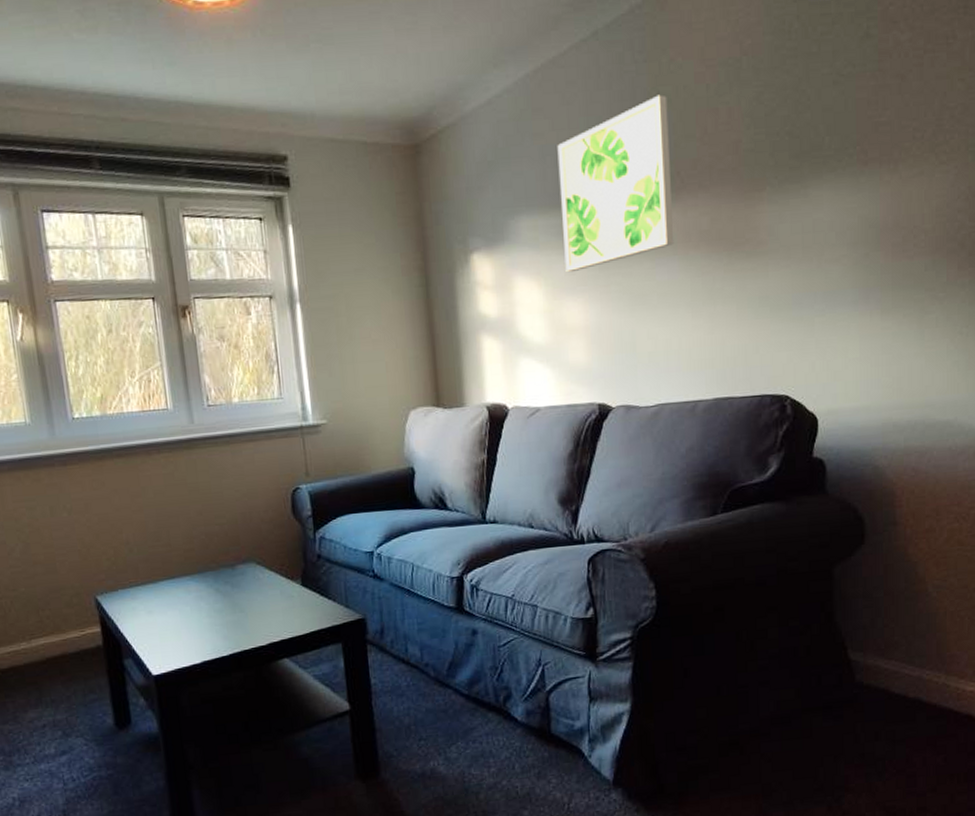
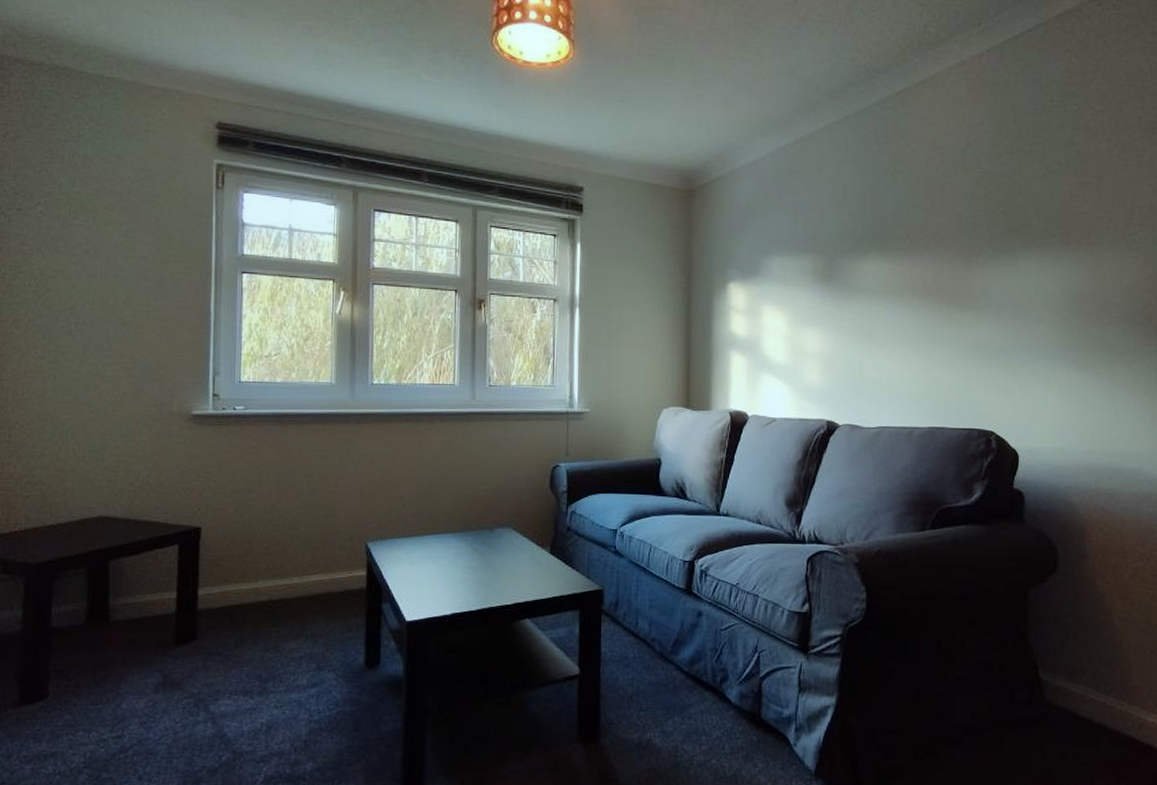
wall art: present [557,94,674,273] -> none [807,171,903,307]

